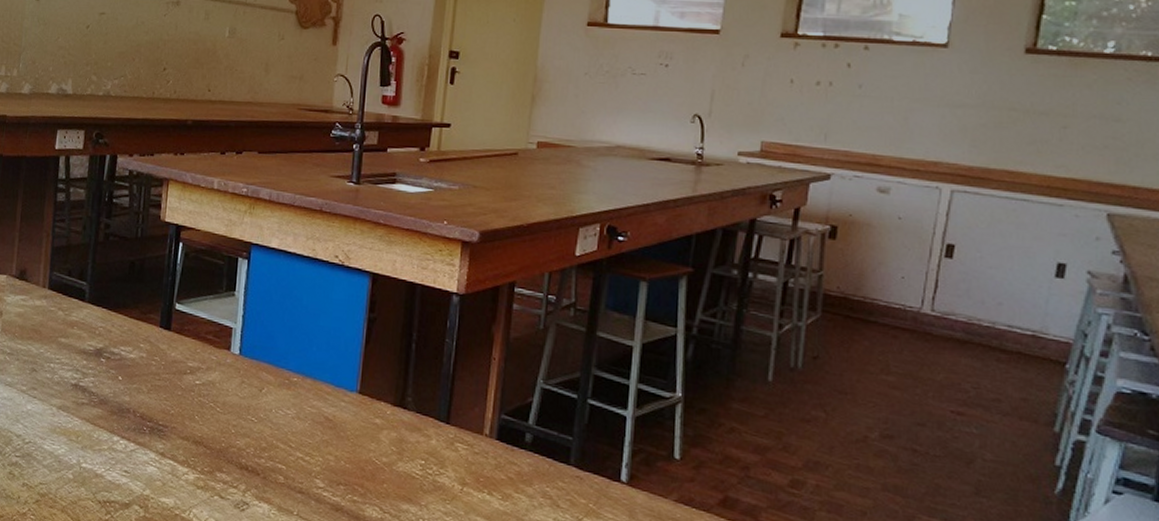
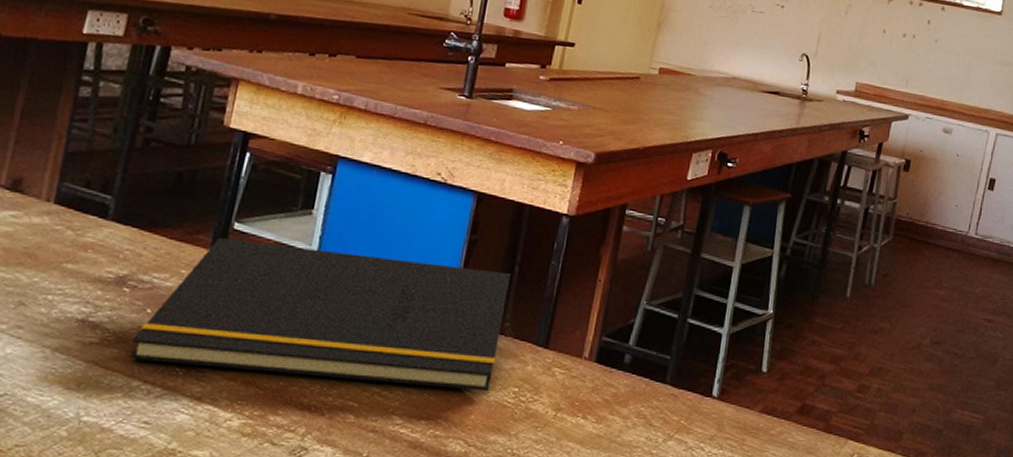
notepad: none [109,317,409,463] -> present [129,238,511,392]

